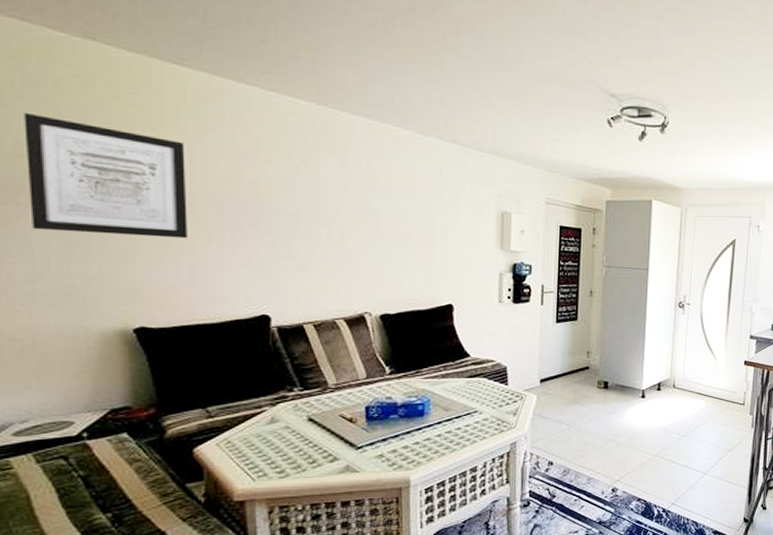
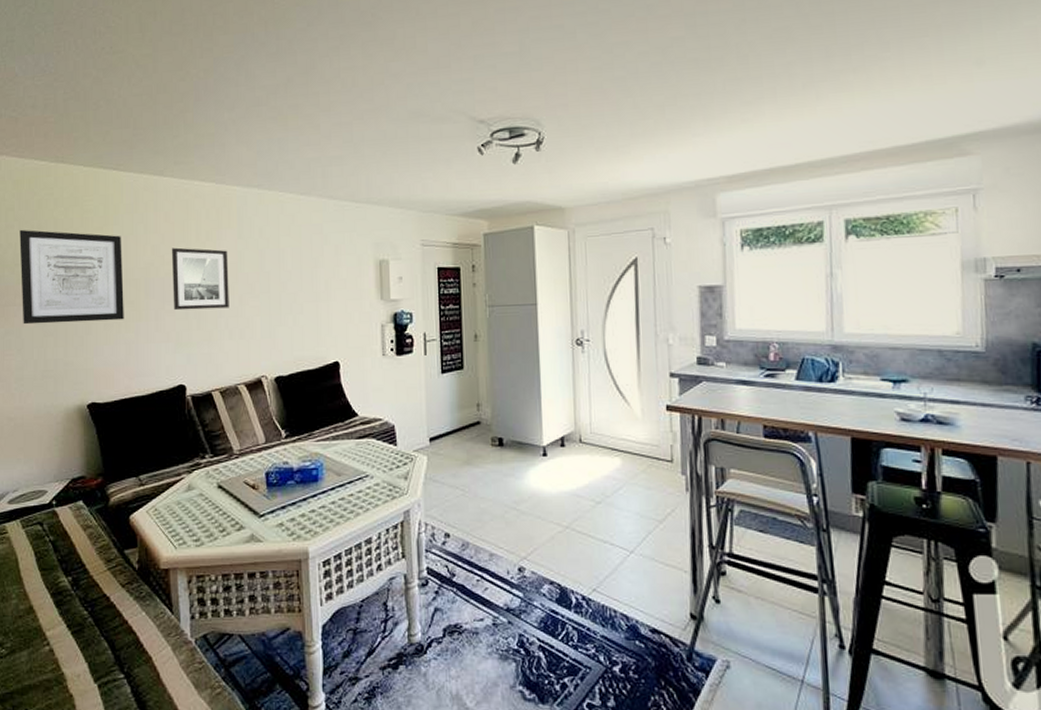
wall art: none [254,166,329,240] -> present [171,247,229,311]

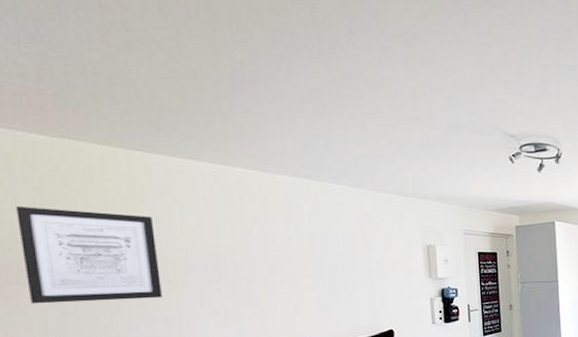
wall art: present [171,247,229,311] -> none [213,230,281,289]

